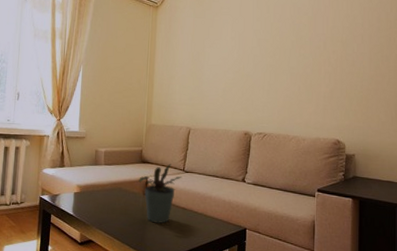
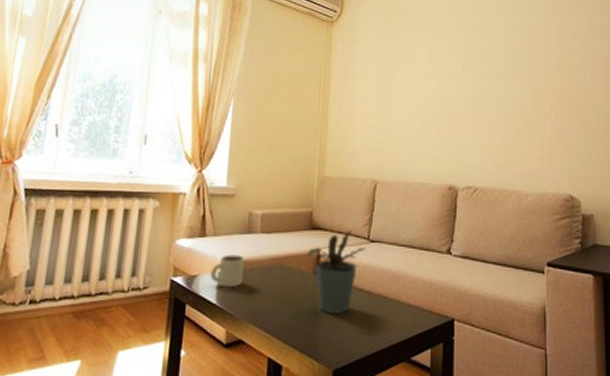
mug: none [68,180,92,204] -> present [210,254,244,288]

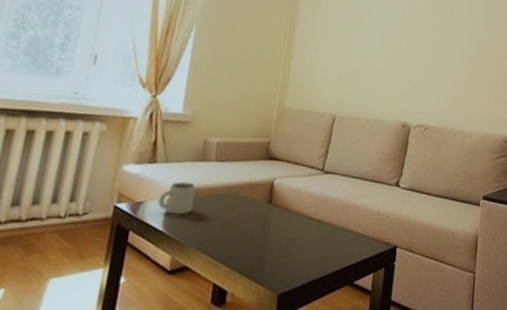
potted plant: present [307,229,367,314] -> none [261,160,321,241]

